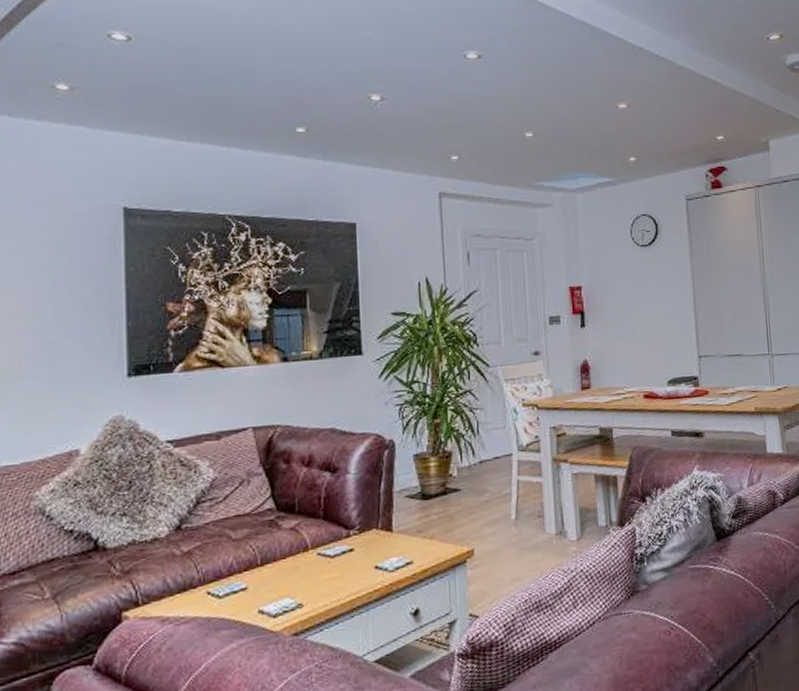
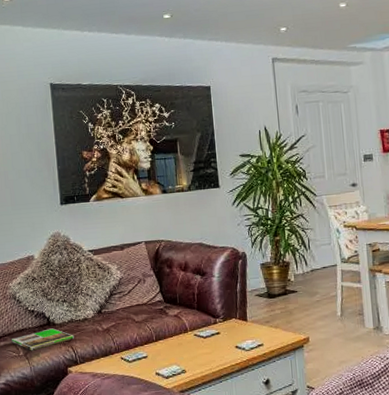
magazine: none [33,555,137,591] -> present [12,328,75,351]

